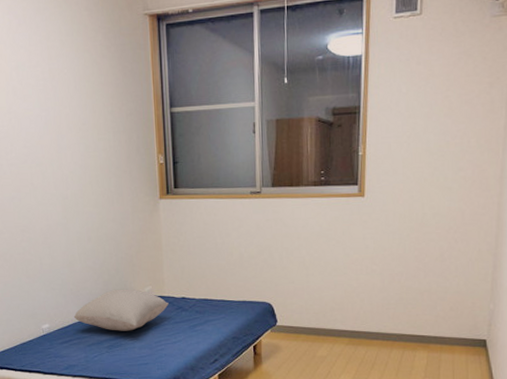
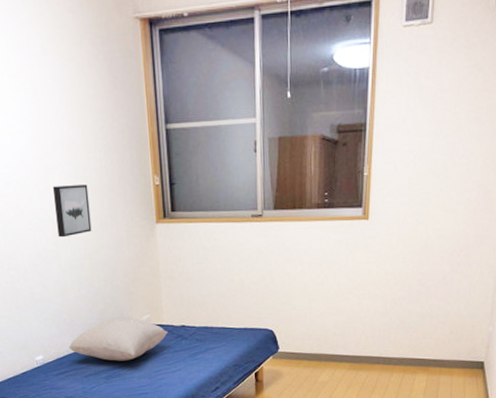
wall art: none [64,163,99,212] -> present [52,184,92,238]

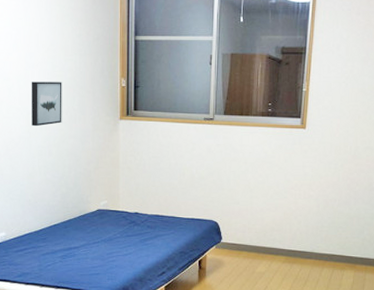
pillow: present [68,317,168,361] -> none [30,202,122,242]

